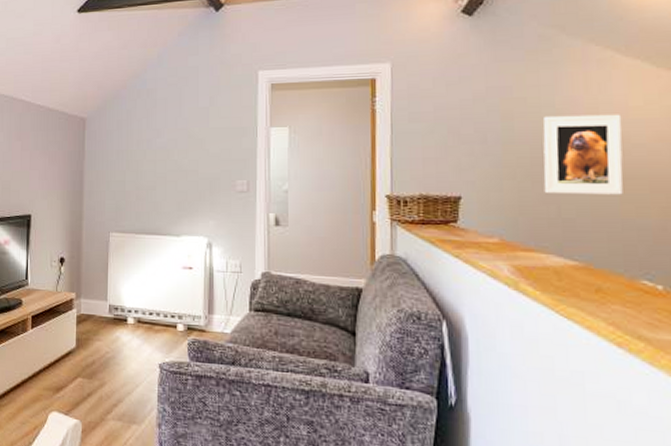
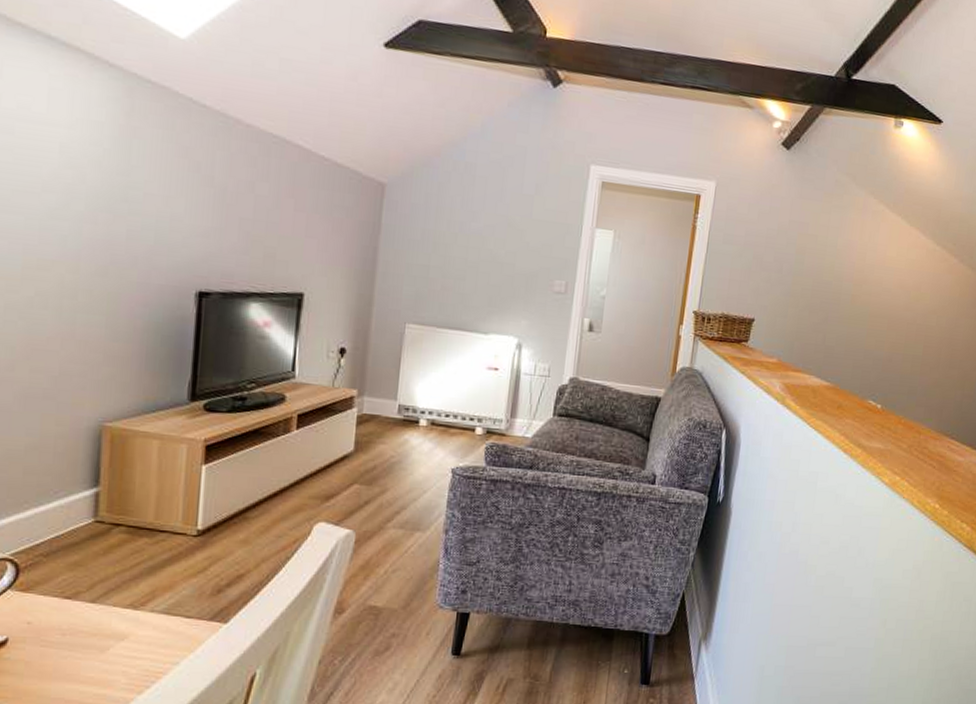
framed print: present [542,114,624,195] -> none [816,254,880,330]

